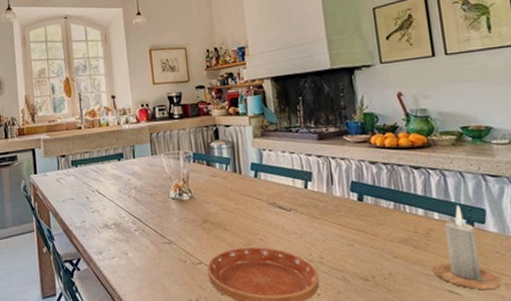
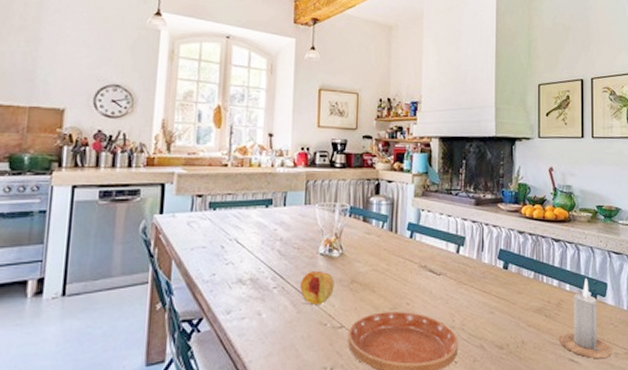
fruit: none [158,213,189,244] -> present [300,270,334,304]

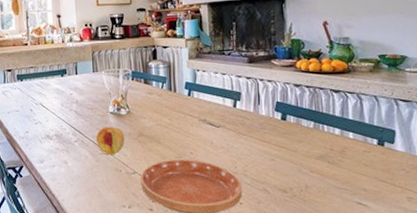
candle: present [559,277,613,359] -> none [345,125,406,203]

